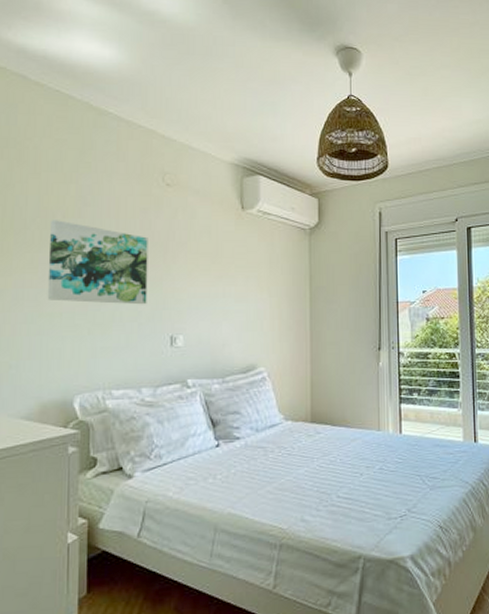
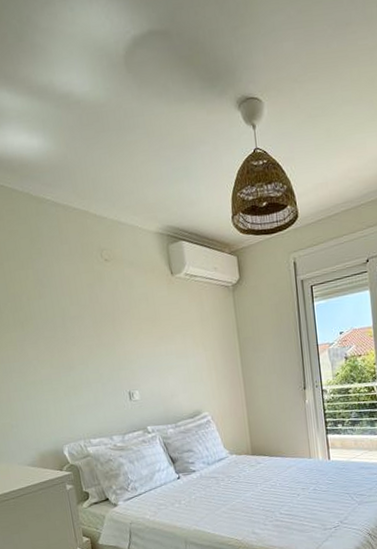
wall art: present [47,220,148,305] -> none [19,302,106,371]

